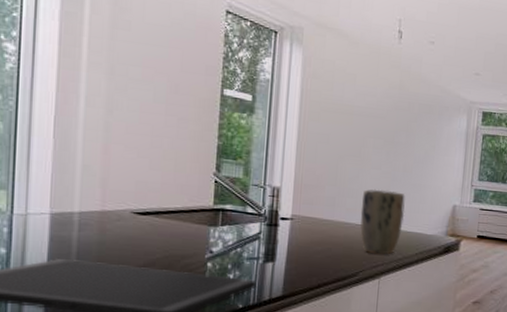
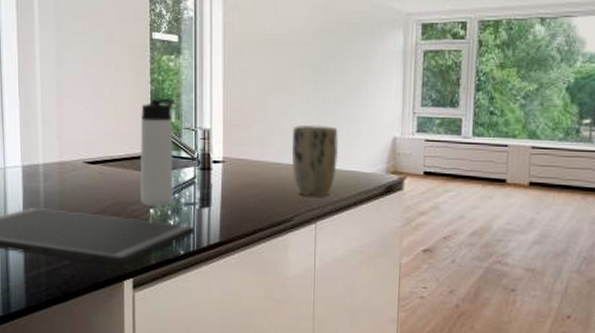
thermos bottle: none [196,153,243,261] -> present [140,98,174,207]

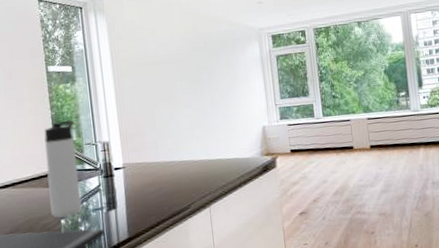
plant pot: present [291,124,339,197] -> none [180,124,222,186]

